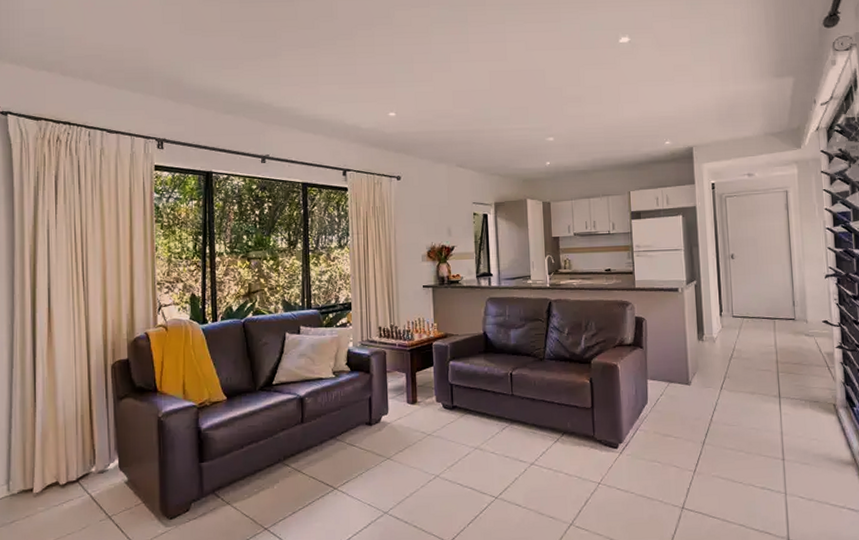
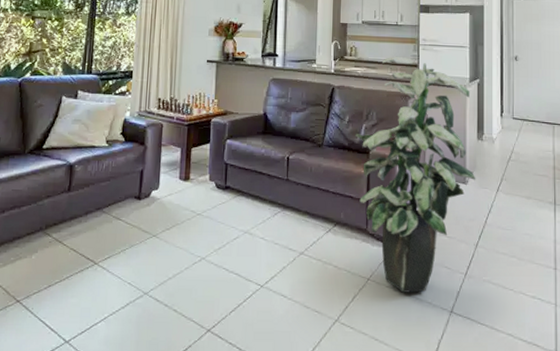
indoor plant: none [575,265,699,494] -> present [355,56,476,293]

